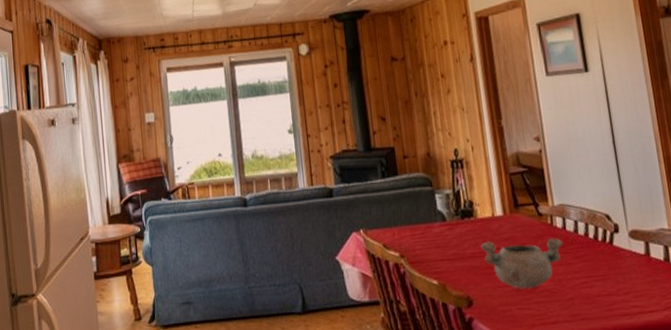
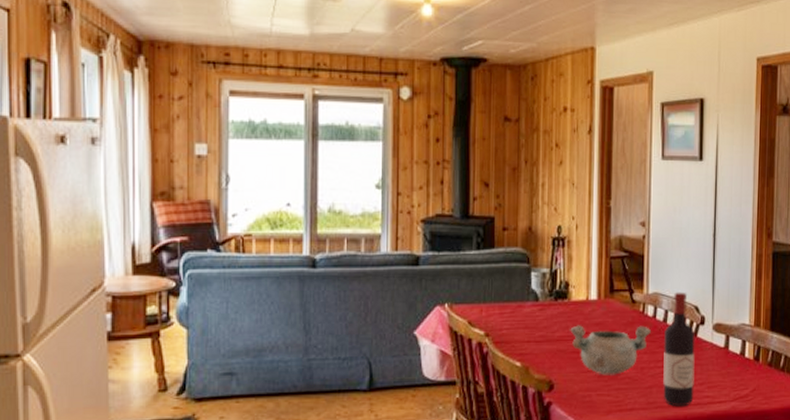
wine bottle: none [577,201,621,318] -> present [663,292,695,407]

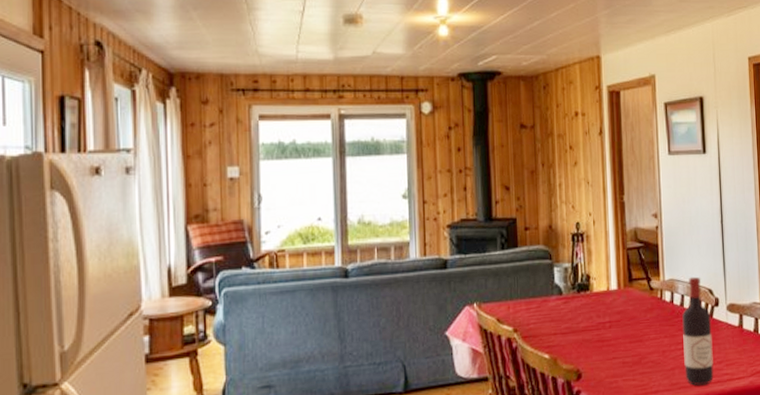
decorative bowl: present [570,325,652,375] -> none [594,311,670,361]

